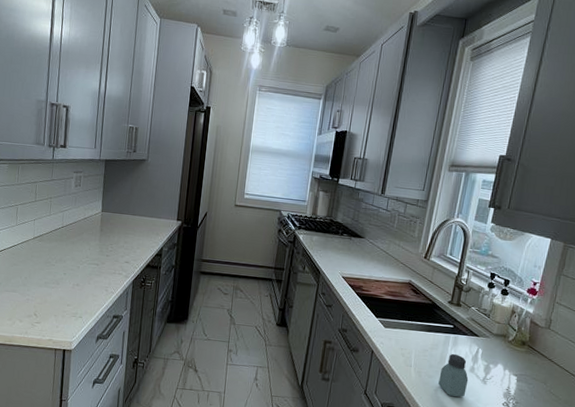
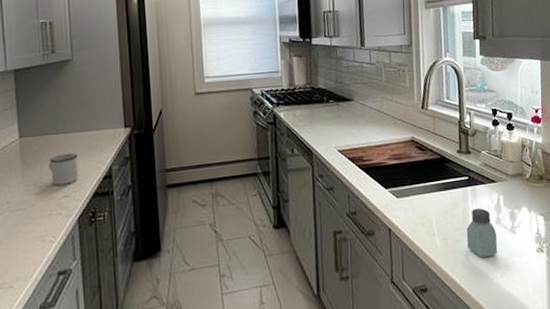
mug: none [119,230,140,254] -> present [49,153,78,186]

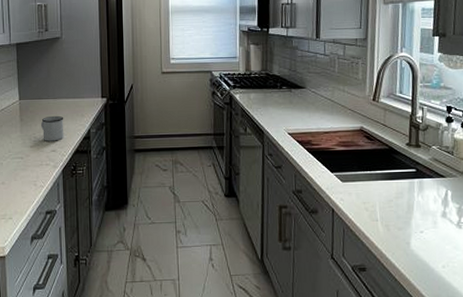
saltshaker: present [466,207,498,258] -> none [409,200,442,247]

